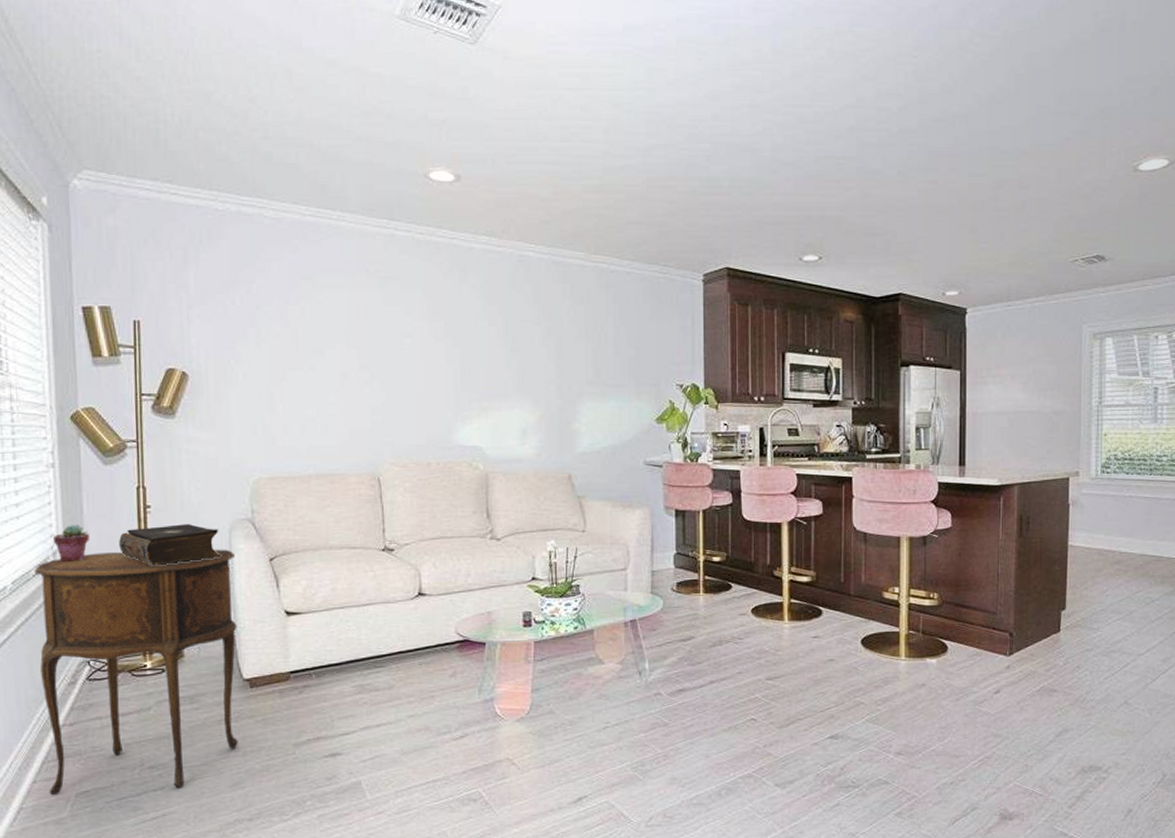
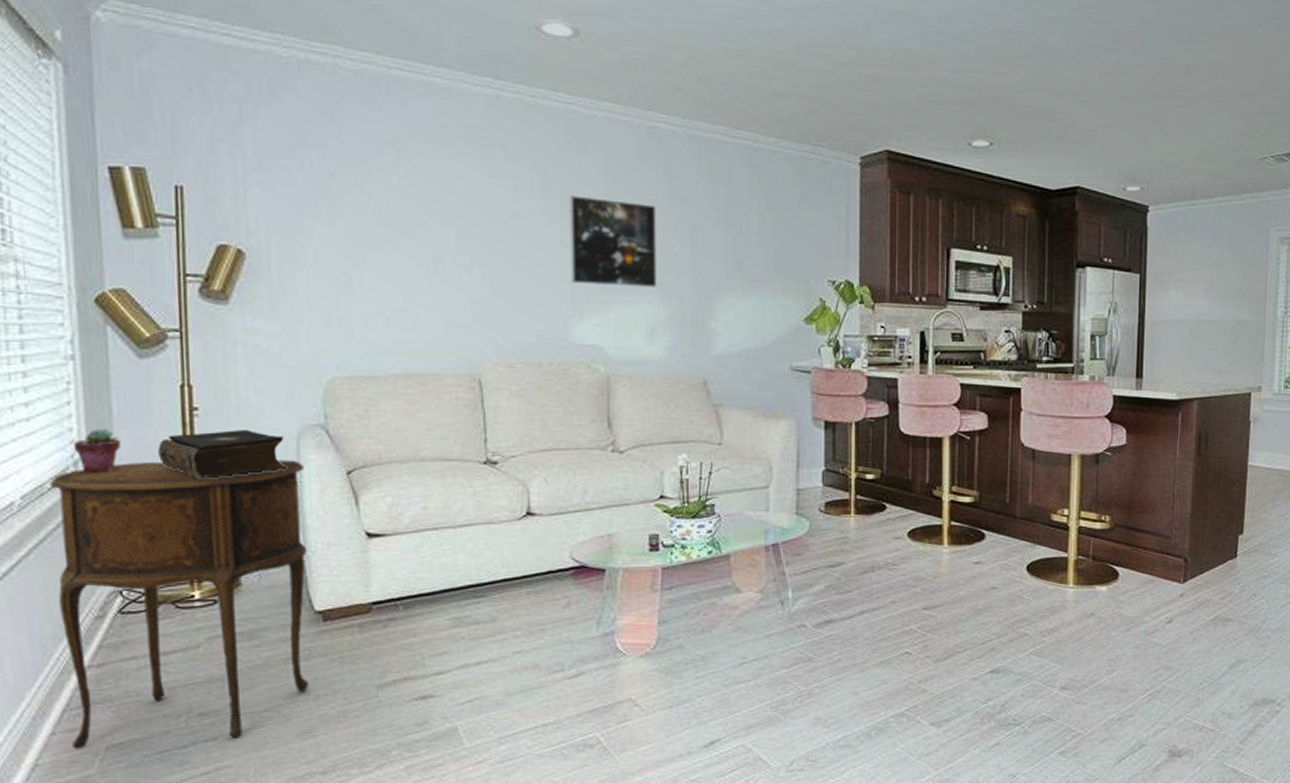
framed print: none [453,317,527,395] -> present [569,195,657,287]

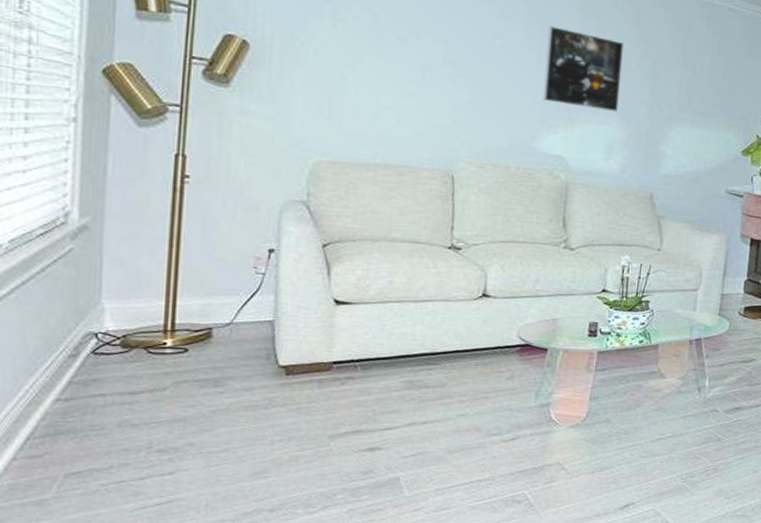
side table: present [49,460,309,750] -> none [31,219,284,475]
potted succulent: present [73,429,121,473] -> none [65,186,112,226]
book: present [158,430,288,479] -> none [147,198,268,240]

